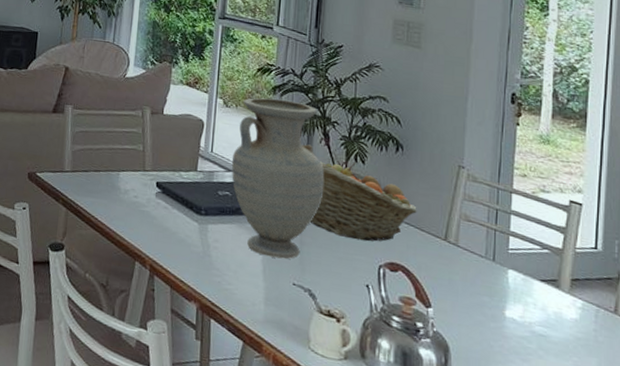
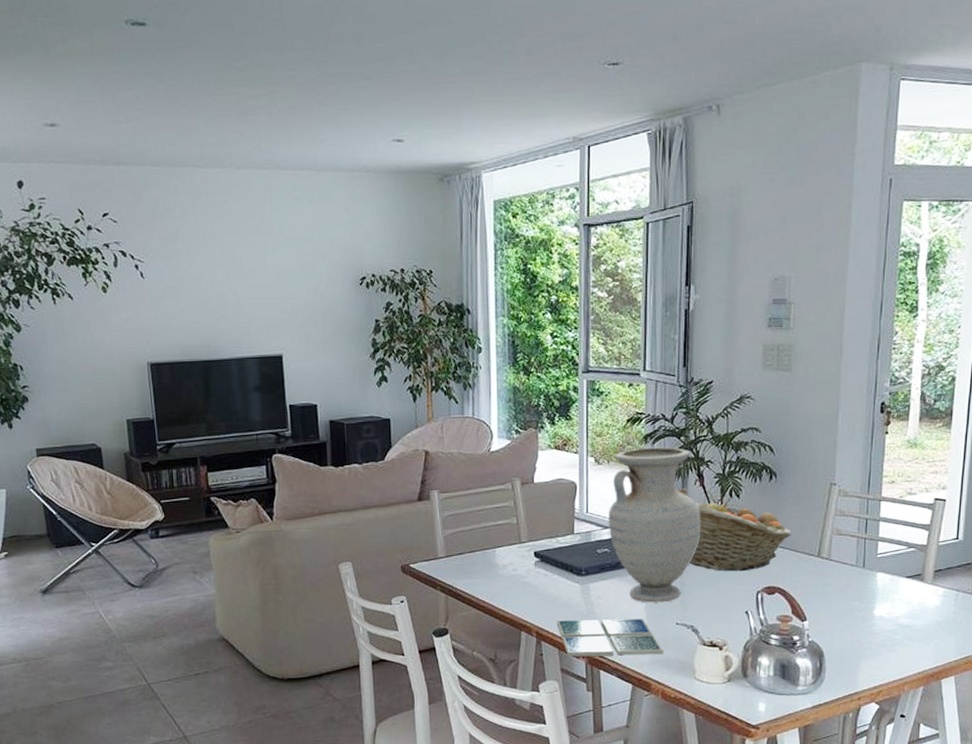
drink coaster: none [171,257,279,314] -> present [557,619,664,657]

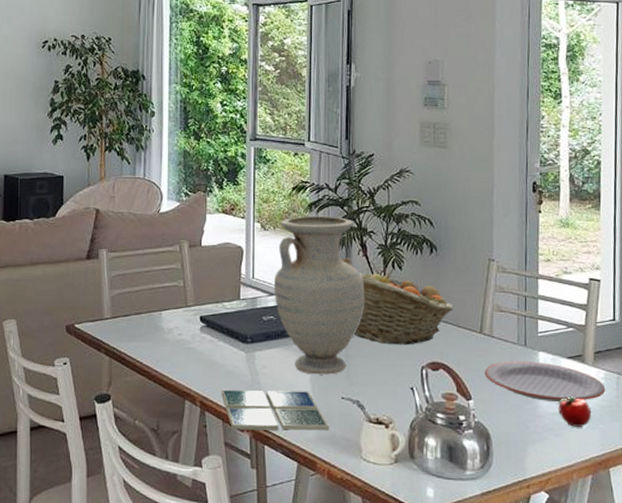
plate: none [820,581,943,620] -> present [484,360,606,402]
apple: none [893,613,928,643] -> present [557,395,592,427]

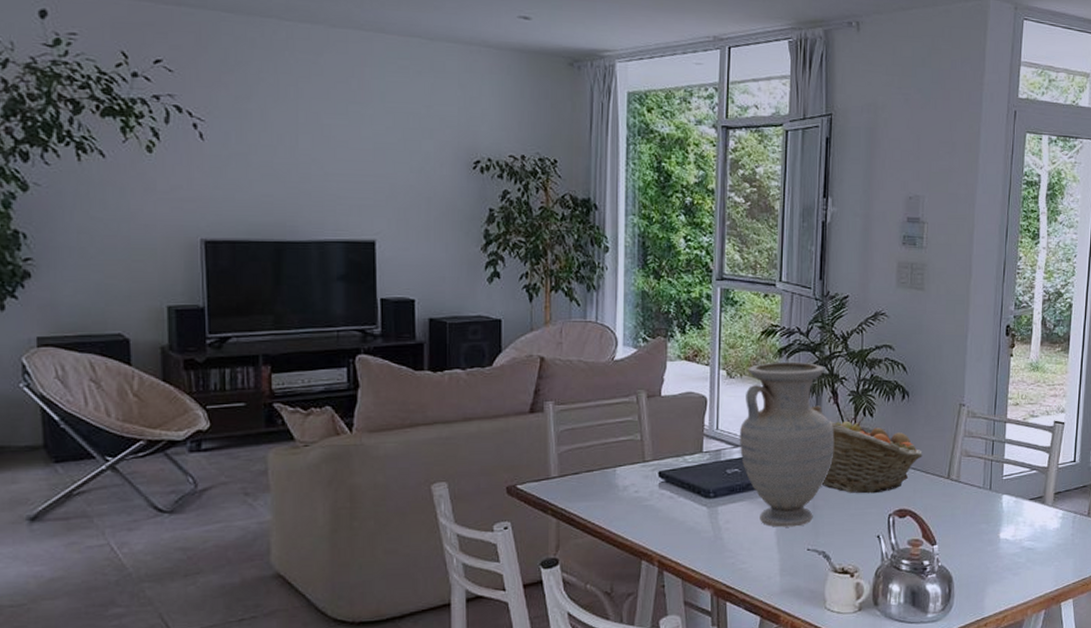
drink coaster: present [221,390,330,430] -> none [681,544,795,588]
plate: present [484,360,606,402] -> none [950,504,1063,543]
apple: present [557,395,592,427] -> none [1017,535,1049,566]

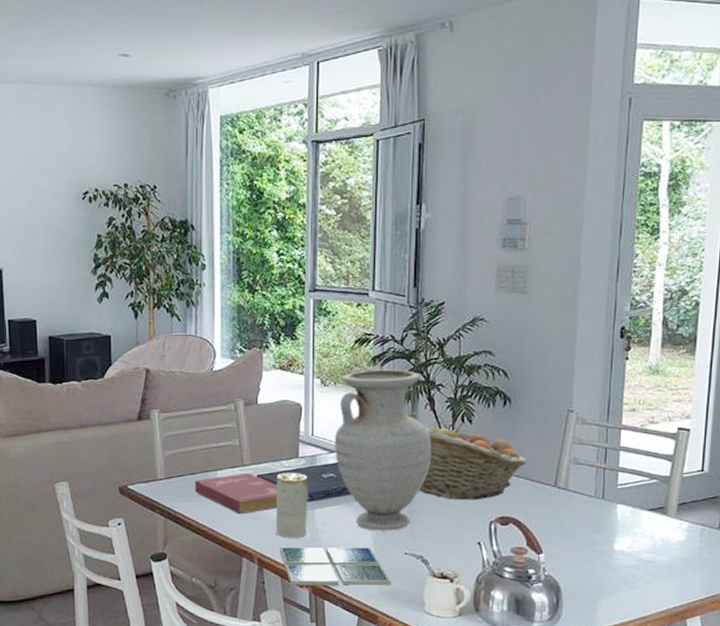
book: none [592,469,680,514] -> present [195,472,278,515]
candle: none [677,467,712,537] -> present [275,472,308,538]
drink coaster: none [681,544,795,588] -> present [279,547,392,586]

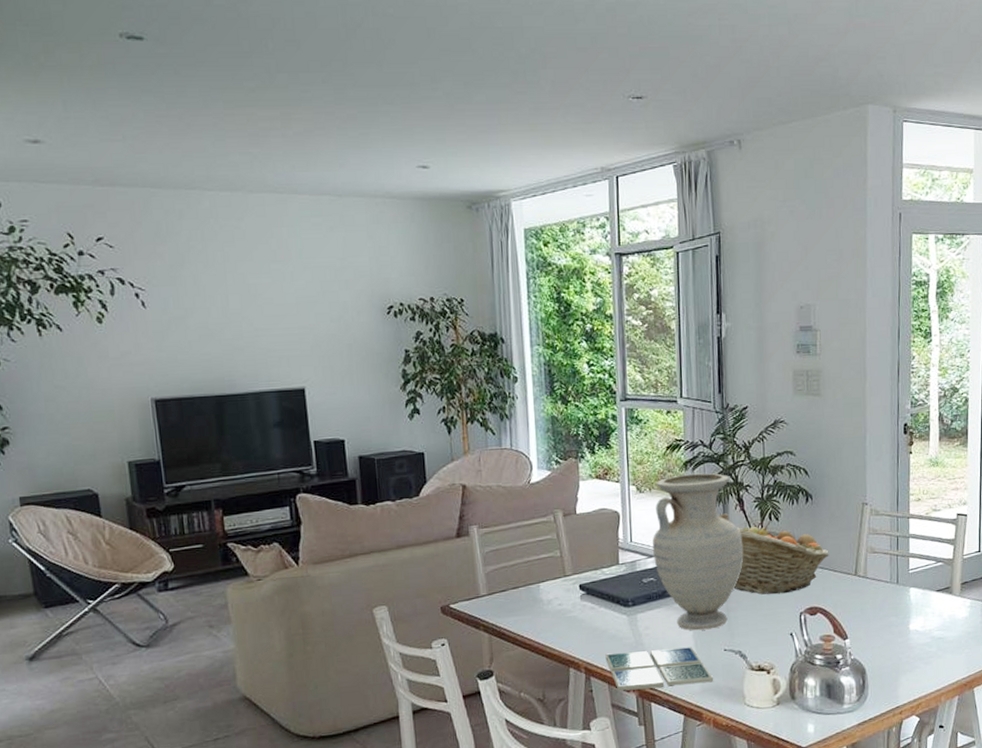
book: present [195,472,278,515] -> none [518,582,601,625]
candle: present [275,472,308,538] -> none [598,579,631,645]

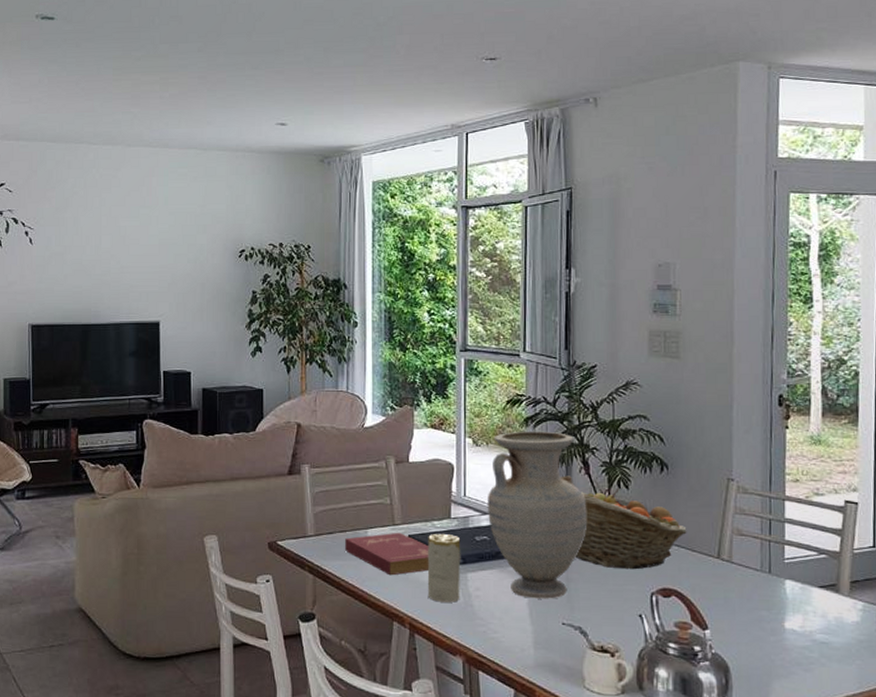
book: none [518,582,601,625] -> present [345,532,430,576]
candle: none [598,579,631,645] -> present [427,533,461,603]
drink coaster: present [605,647,714,691] -> none [431,612,550,656]

